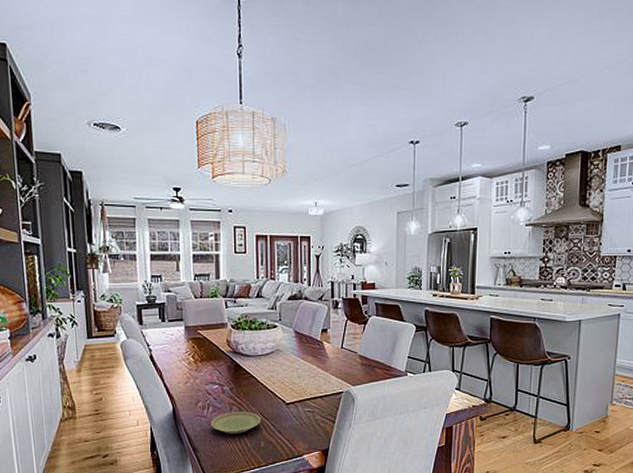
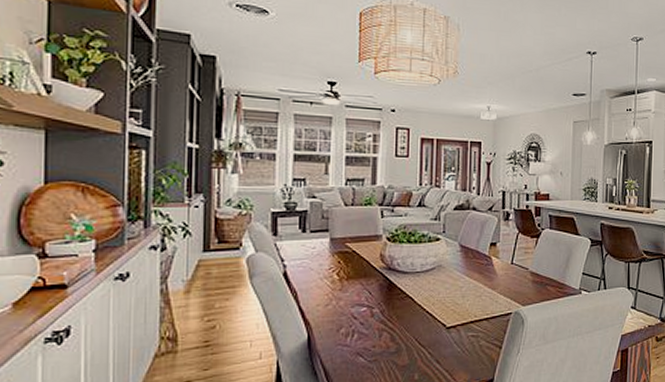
plate: present [210,412,261,434] -> none [354,338,416,366]

